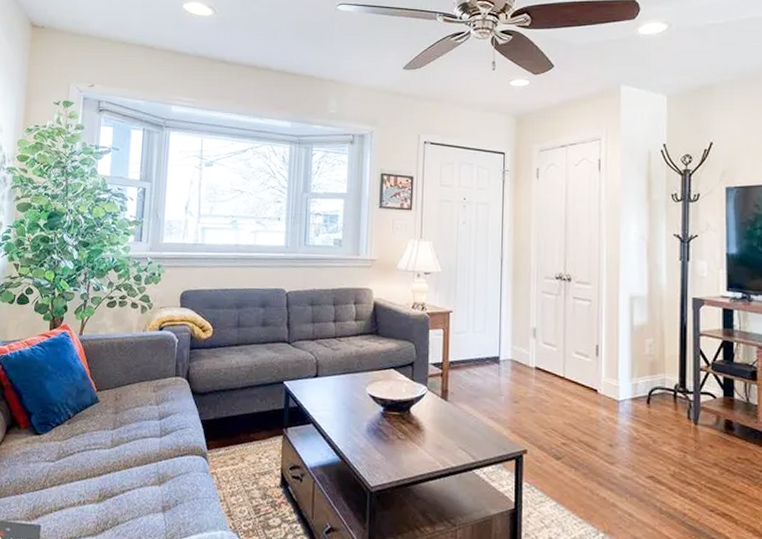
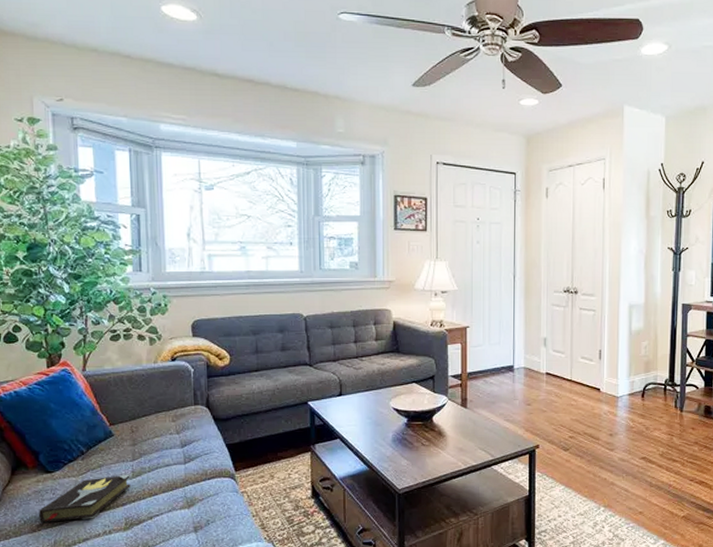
hardback book: none [23,443,109,487] -> present [39,474,131,524]

